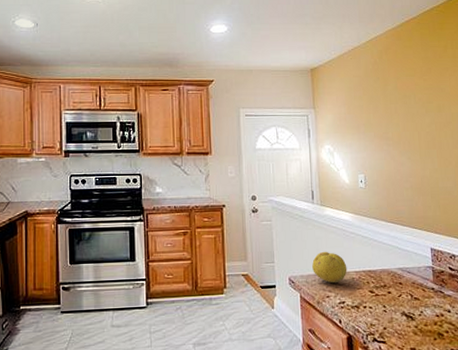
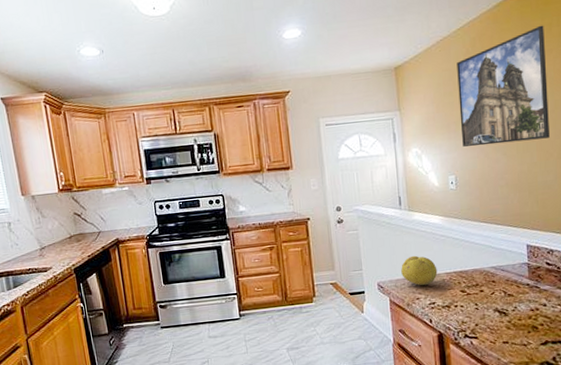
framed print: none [366,46,448,149] -> present [457,25,550,147]

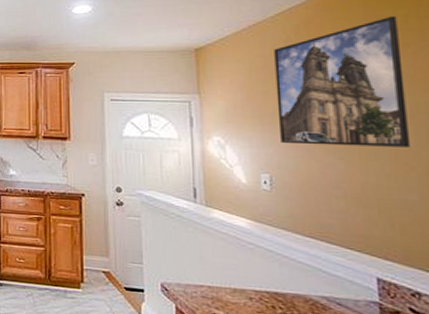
fruit: present [401,255,438,286] -> none [193,259,243,300]

